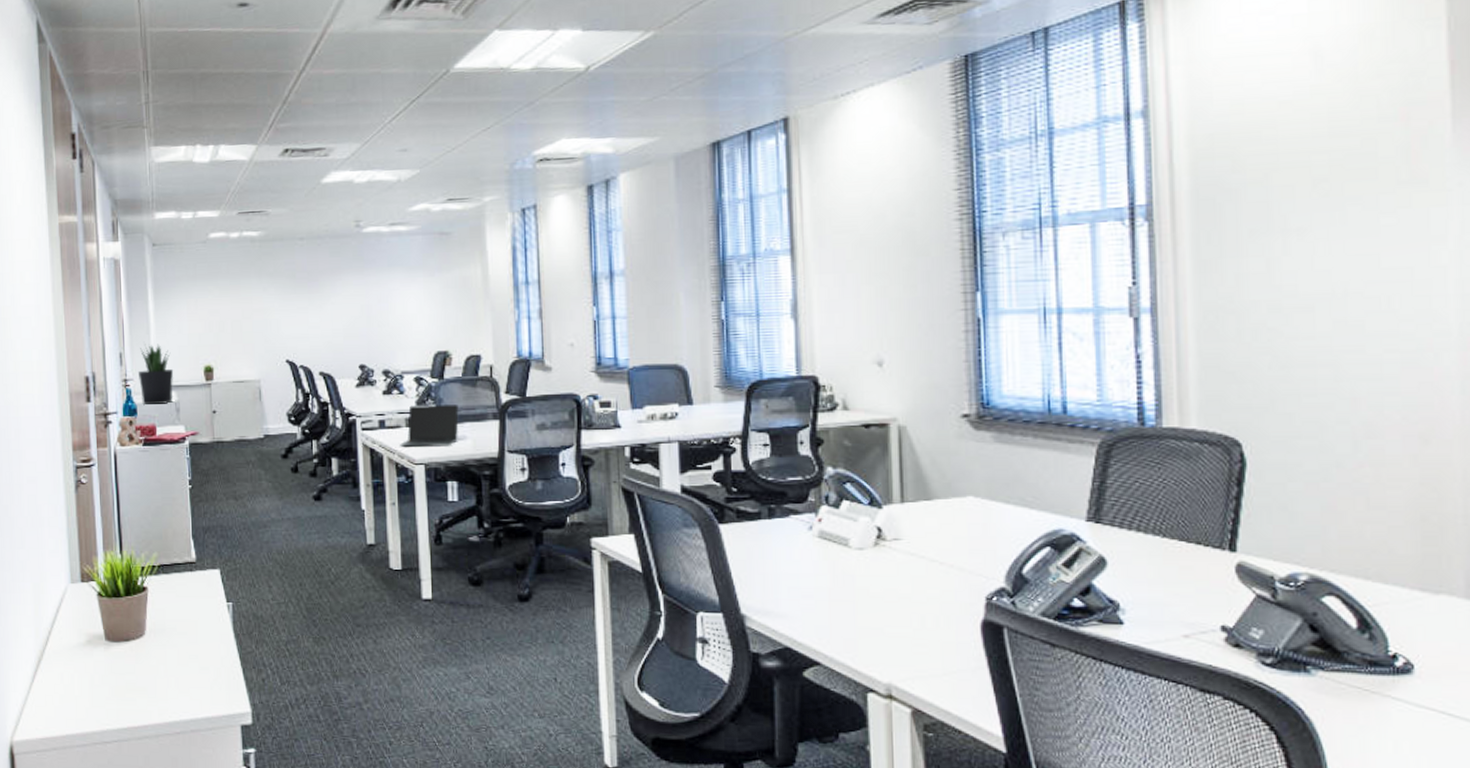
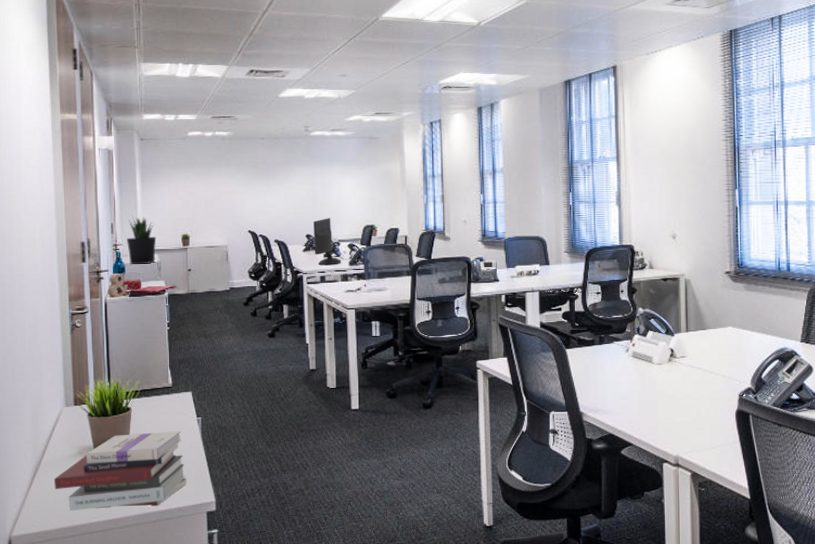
books: none [60,619,217,715] -> present [54,431,187,512]
computer monitor: none [369,342,405,406] -> present [314,218,341,266]
laptop: present [400,405,459,447] -> none [336,265,381,296]

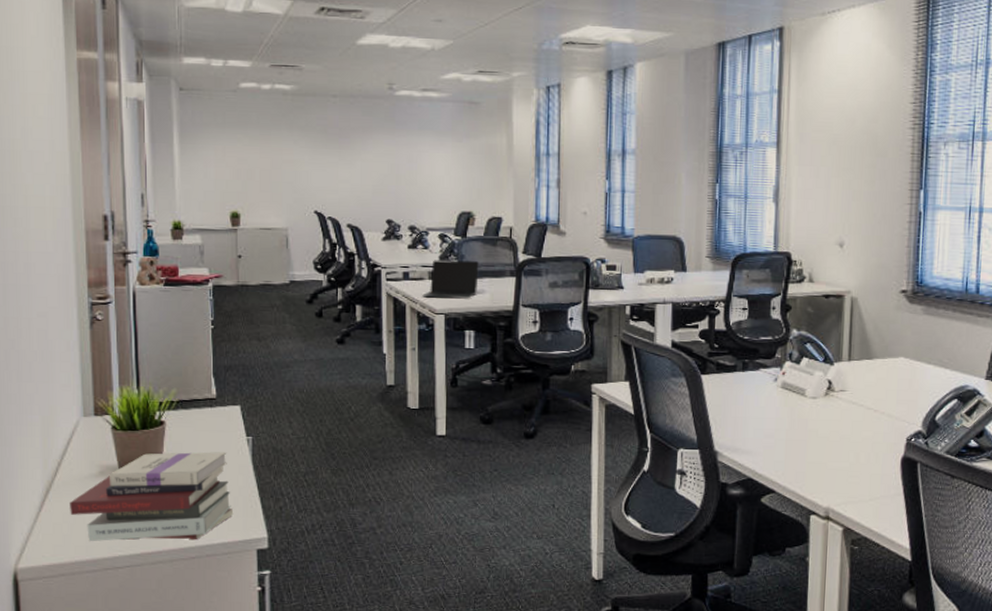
planter: present [126,217,157,265] -> none [160,186,199,247]
computer monitor: present [314,218,341,266] -> none [396,200,429,259]
laptop: none [336,265,381,296] -> present [422,260,479,298]

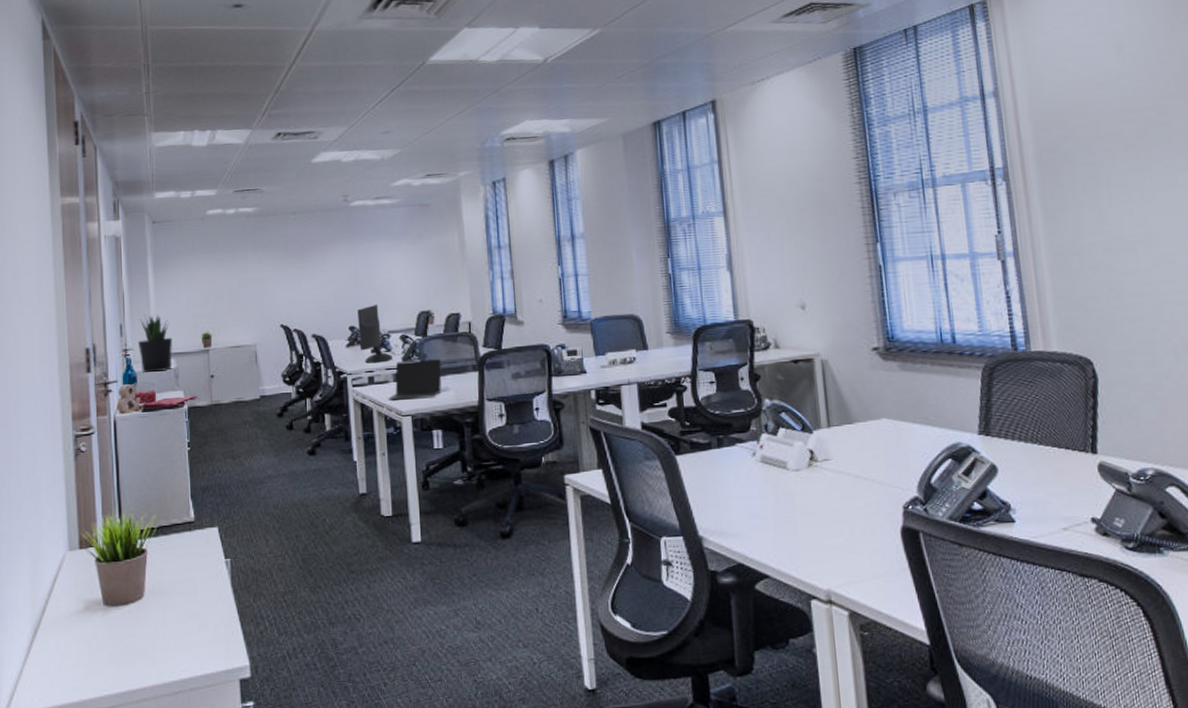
books: present [70,452,234,542] -> none [57,577,215,683]
planter: none [160,186,199,247] -> present [137,314,173,373]
computer monitor: none [396,200,429,259] -> present [358,304,392,364]

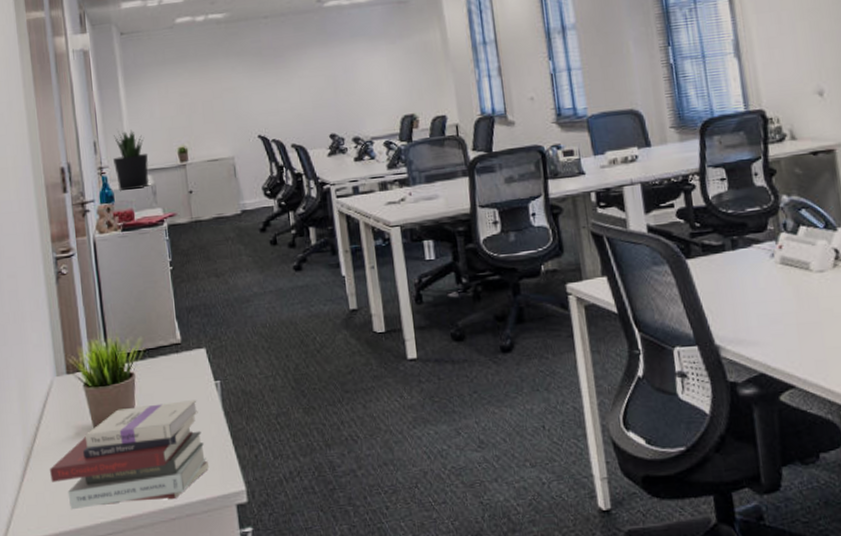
books: none [57,577,215,683] -> present [50,400,210,510]
computer monitor: present [358,304,392,364] -> none [338,110,377,173]
laptop: present [388,359,442,401] -> none [374,165,431,211]

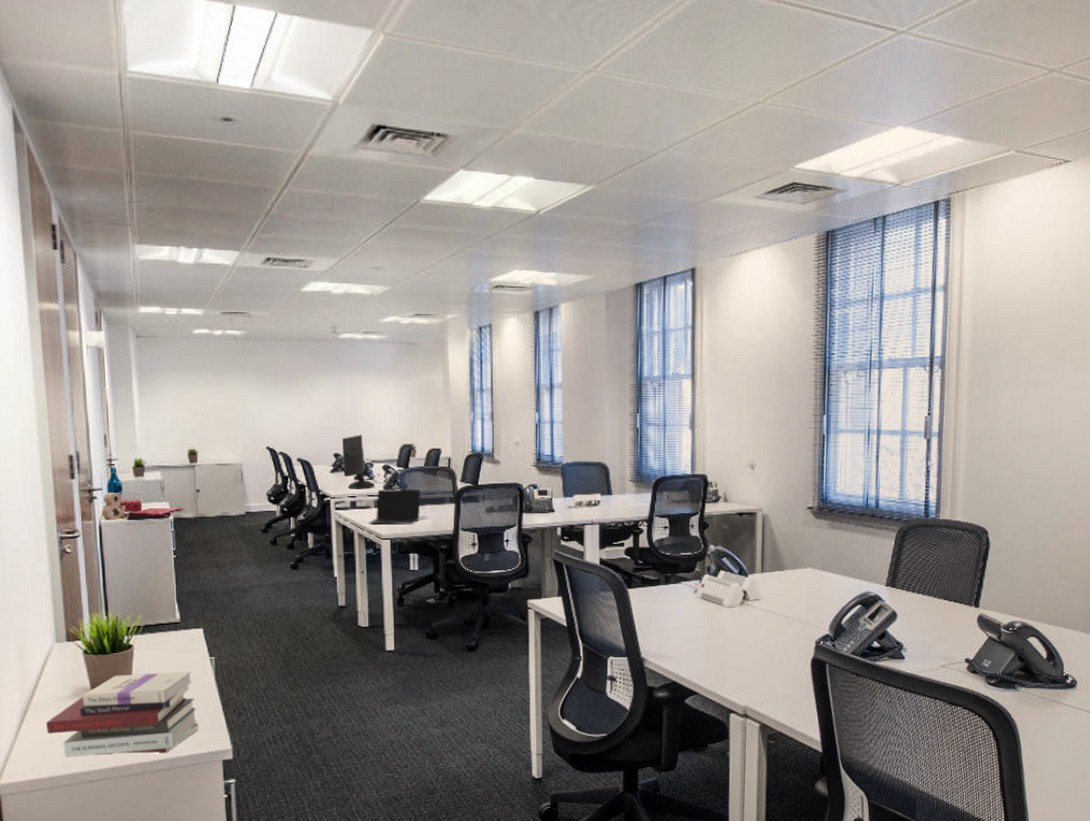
planter: present [112,129,150,191] -> none [122,427,159,484]
computer monitor: none [338,110,377,173] -> present [343,435,374,489]
laptop: none [374,165,431,211] -> present [369,489,421,525]

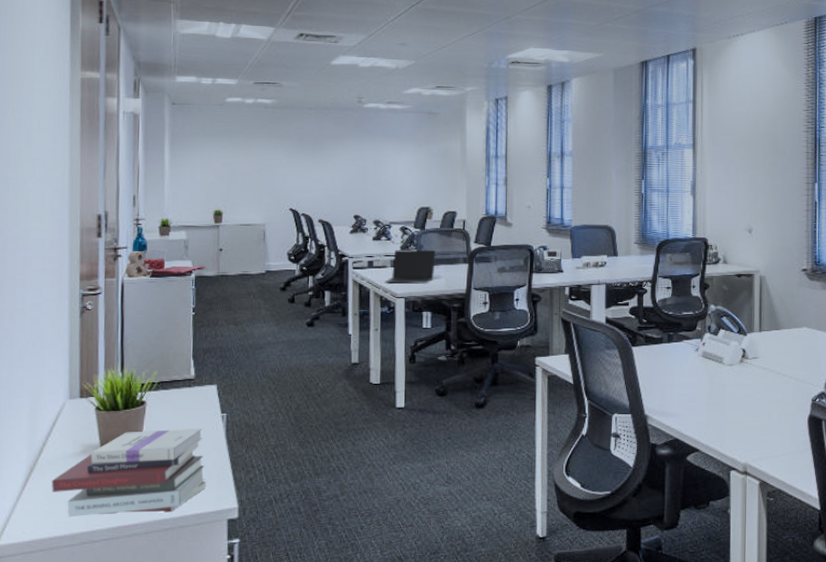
computer monitor: present [343,435,374,489] -> none [362,198,392,249]

